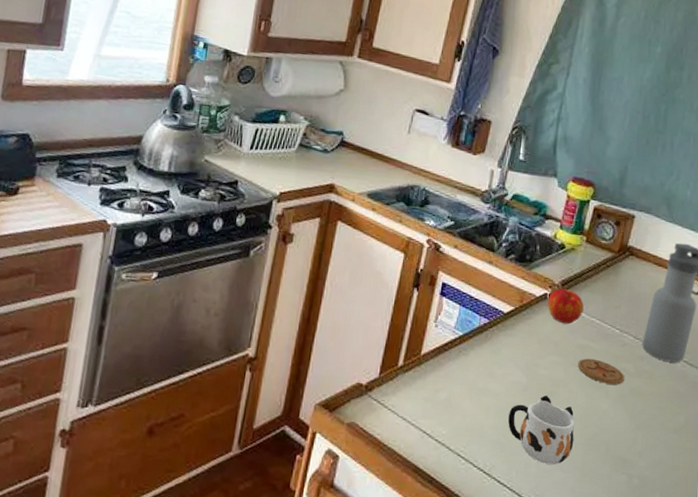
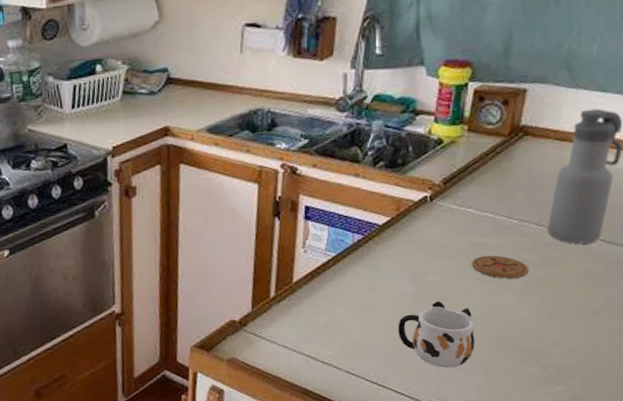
apple: present [547,288,584,324] -> none [428,187,472,225]

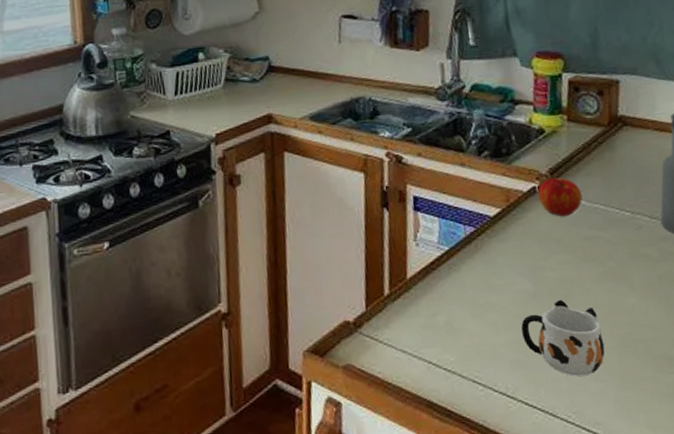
apple: none [428,187,472,225] -> present [537,177,583,217]
coaster: present [472,255,528,279] -> none [589,249,649,275]

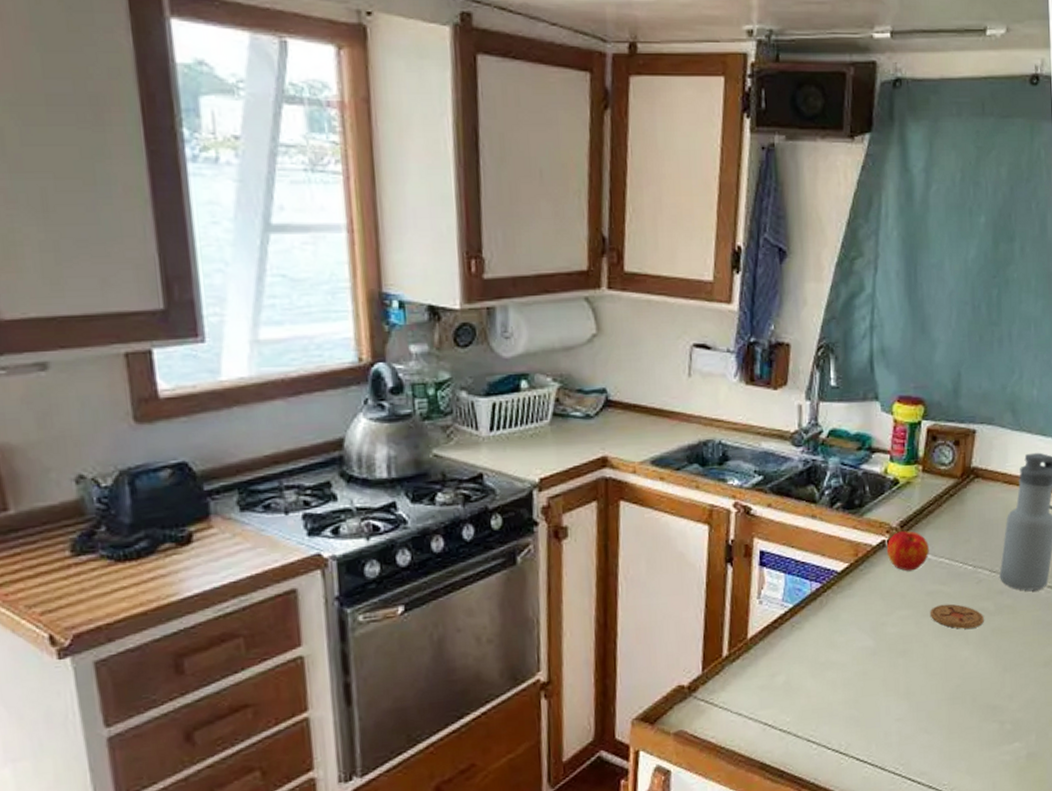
mug: present [521,299,605,376] -> none [859,654,936,730]
coaster: none [589,249,649,275] -> present [930,604,984,629]

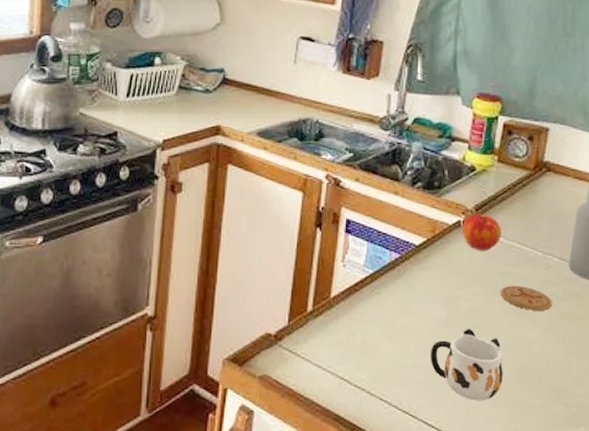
mug: none [859,654,936,730] -> present [431,328,503,401]

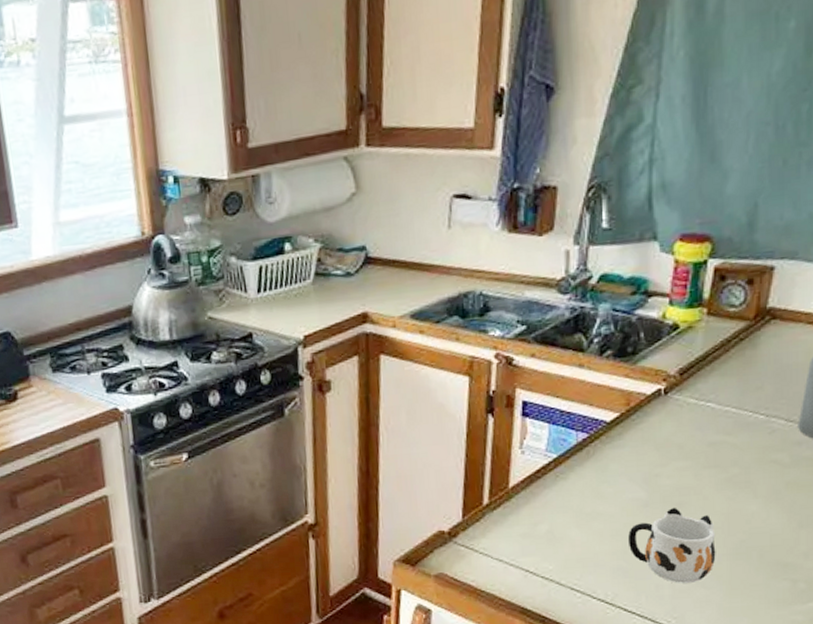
apple: present [461,214,501,251] -> none [662,378,713,421]
coaster: present [501,285,552,311] -> none [712,455,777,482]

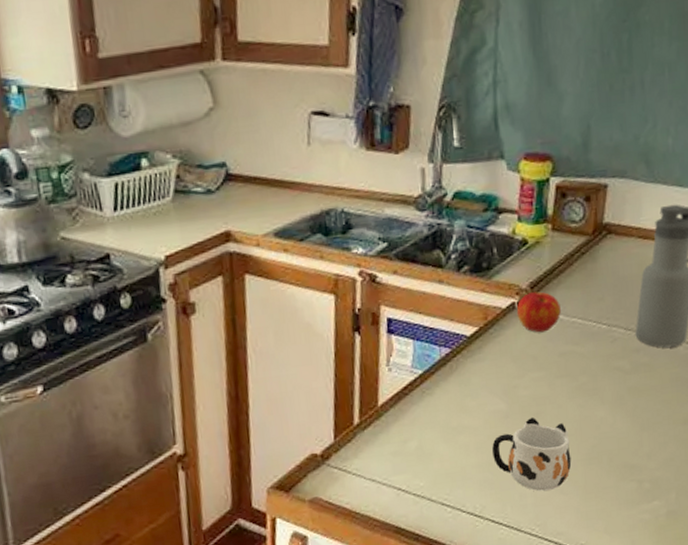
apple: none [662,378,713,421] -> present [516,291,561,333]

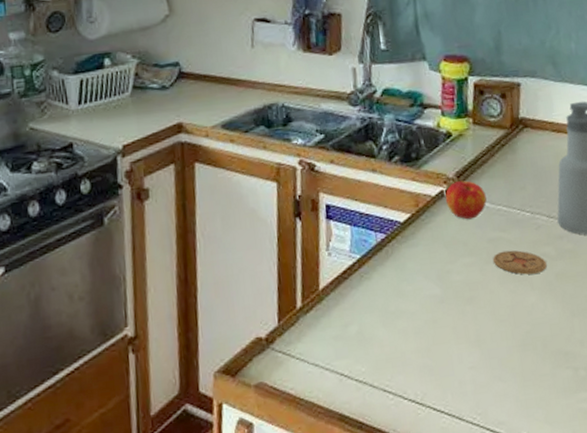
mug: present [492,417,572,491] -> none [429,302,508,378]
coaster: none [564,364,620,389] -> present [493,250,547,275]

